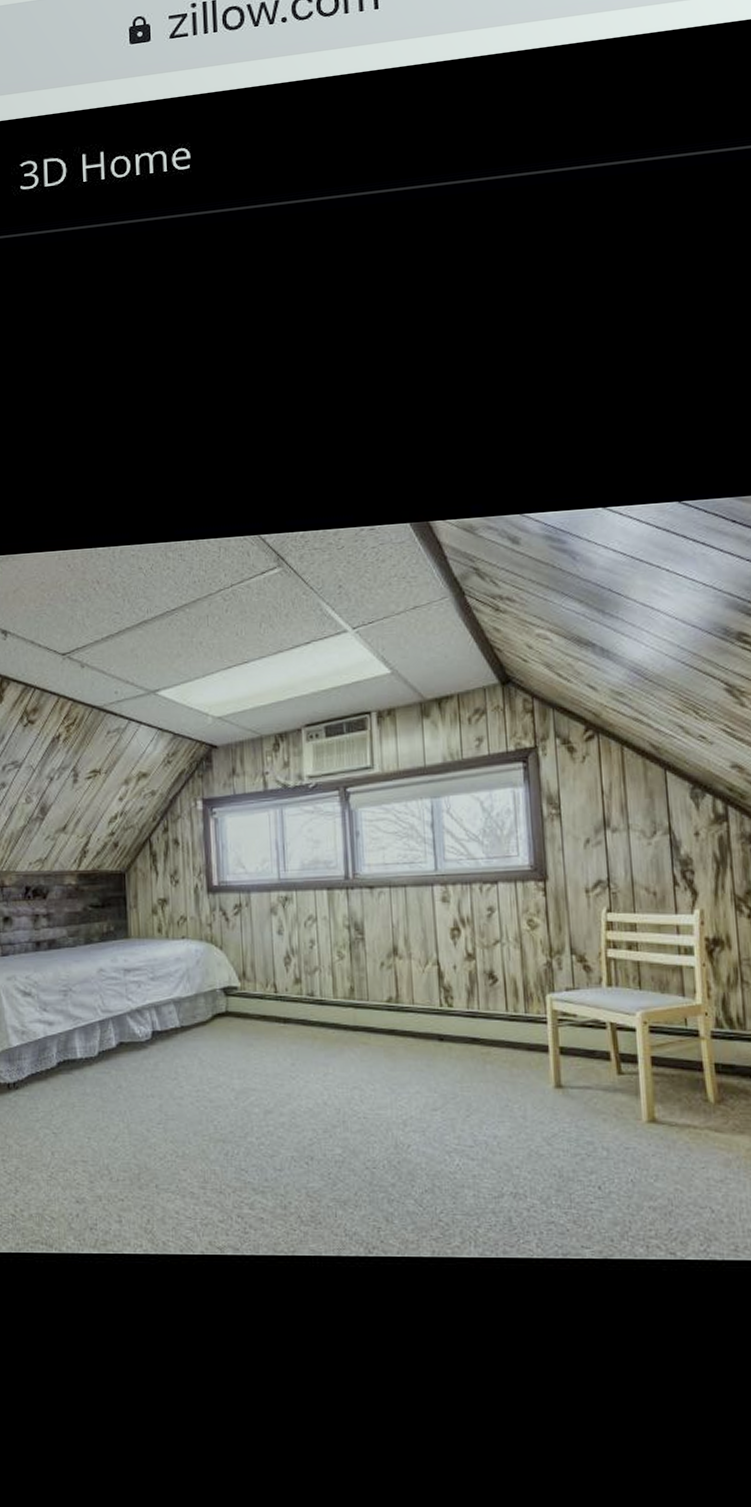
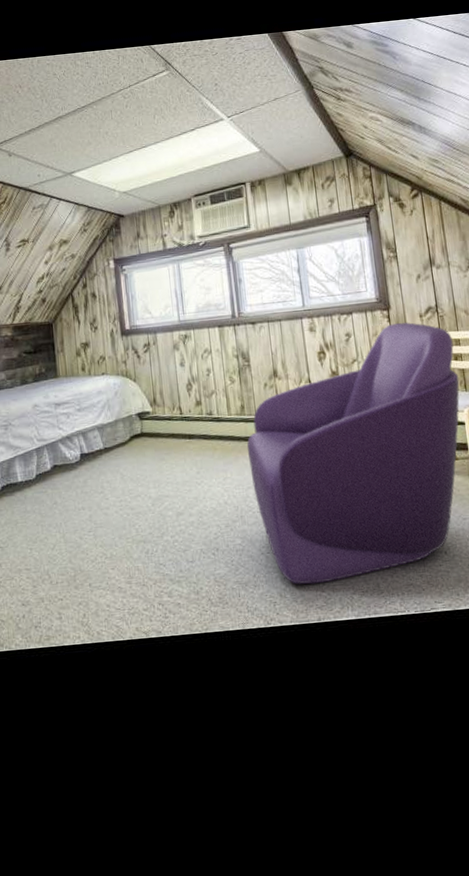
armchair: none [354,898,632,1211] -> present [247,322,460,585]

